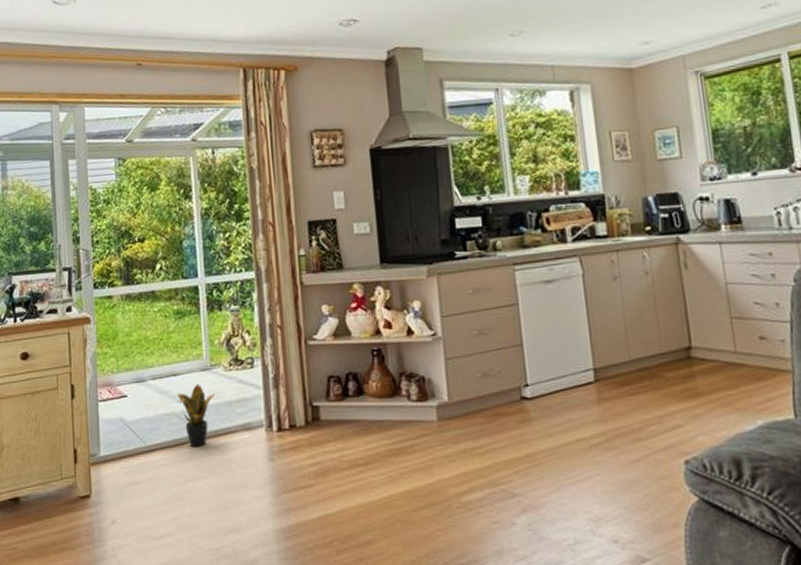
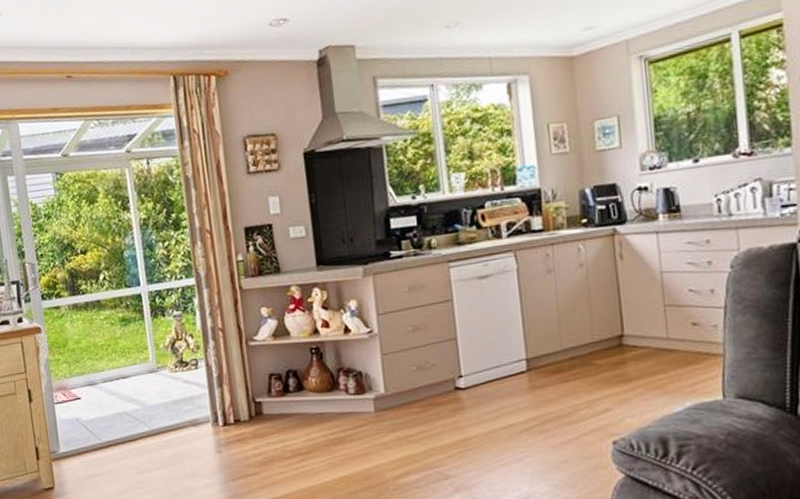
potted plant: present [177,383,216,448] -> none [128,384,163,443]

